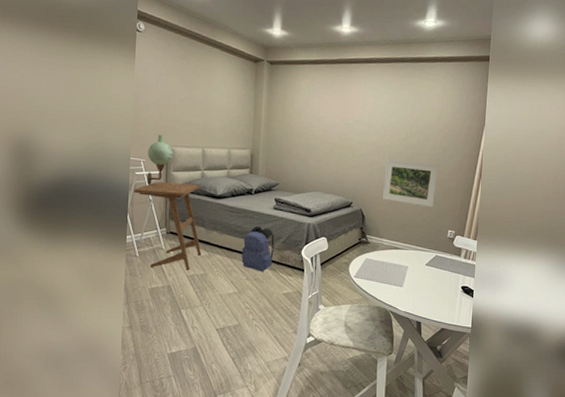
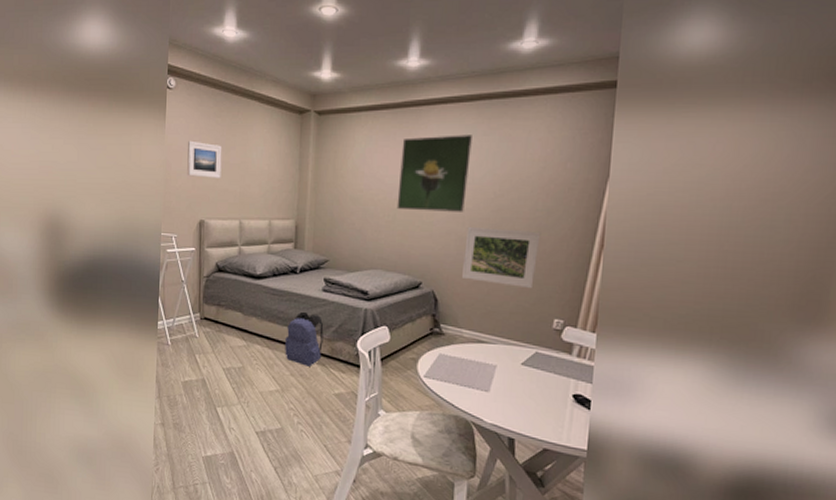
side table: present [134,182,202,270] -> none [165,260,239,362]
wall lamp: present [146,134,173,185] -> none [178,205,207,264]
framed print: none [155,78,187,112] -> present [187,140,222,178]
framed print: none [333,88,390,148] -> present [396,135,472,212]

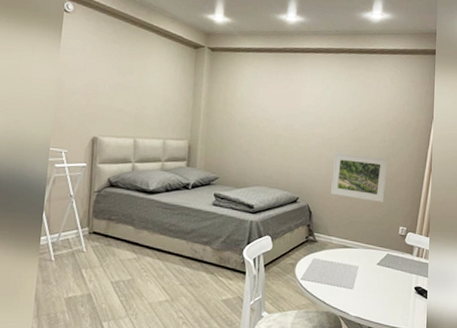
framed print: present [187,140,222,178] -> none [81,61,119,99]
backpack: present [285,311,324,366] -> none [175,224,213,275]
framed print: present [396,135,472,212] -> none [278,77,337,140]

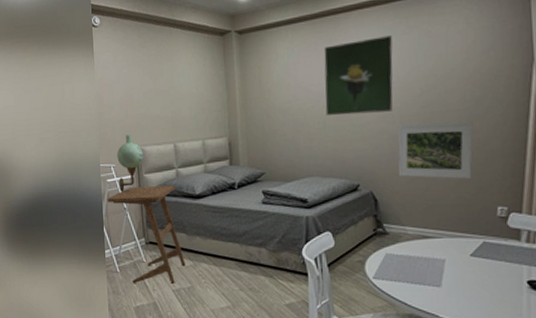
side table: none [52,175,130,276] -> present [107,185,186,284]
wall lamp: none [68,123,100,179] -> present [117,134,144,192]
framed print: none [278,77,337,140] -> present [324,35,393,116]

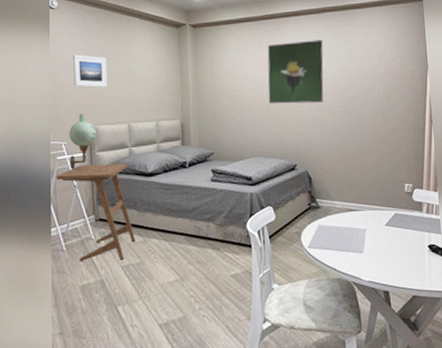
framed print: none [116,73,152,107] -> present [72,54,108,88]
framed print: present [397,121,473,180] -> none [327,113,386,161]

